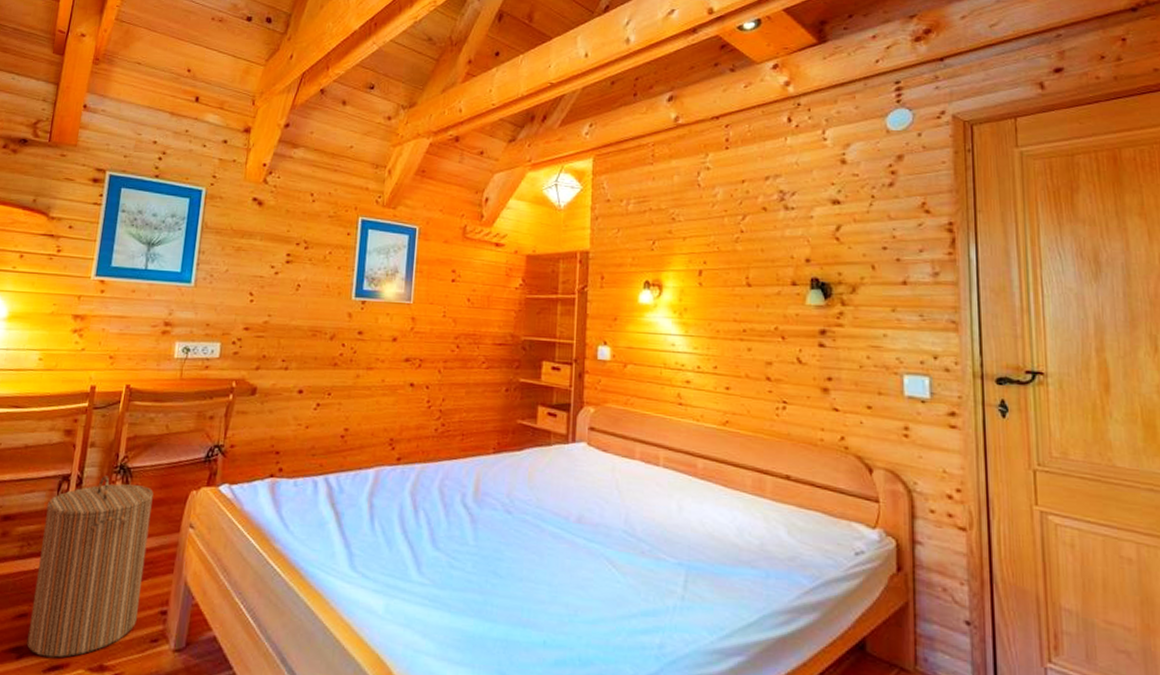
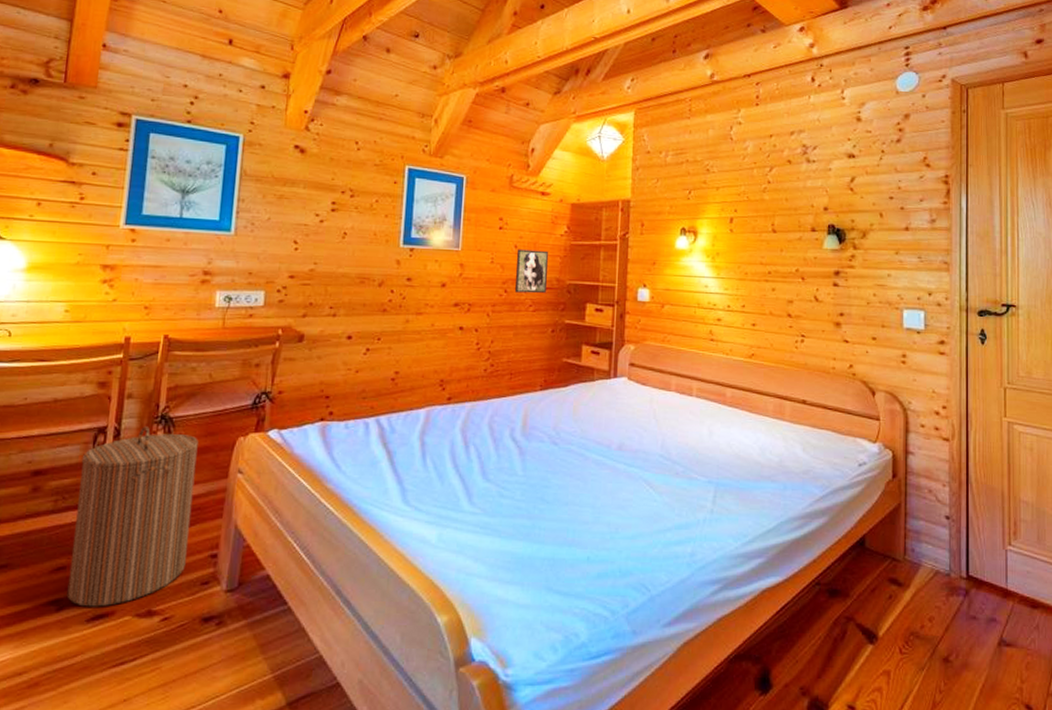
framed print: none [467,303,502,350] -> present [514,249,548,294]

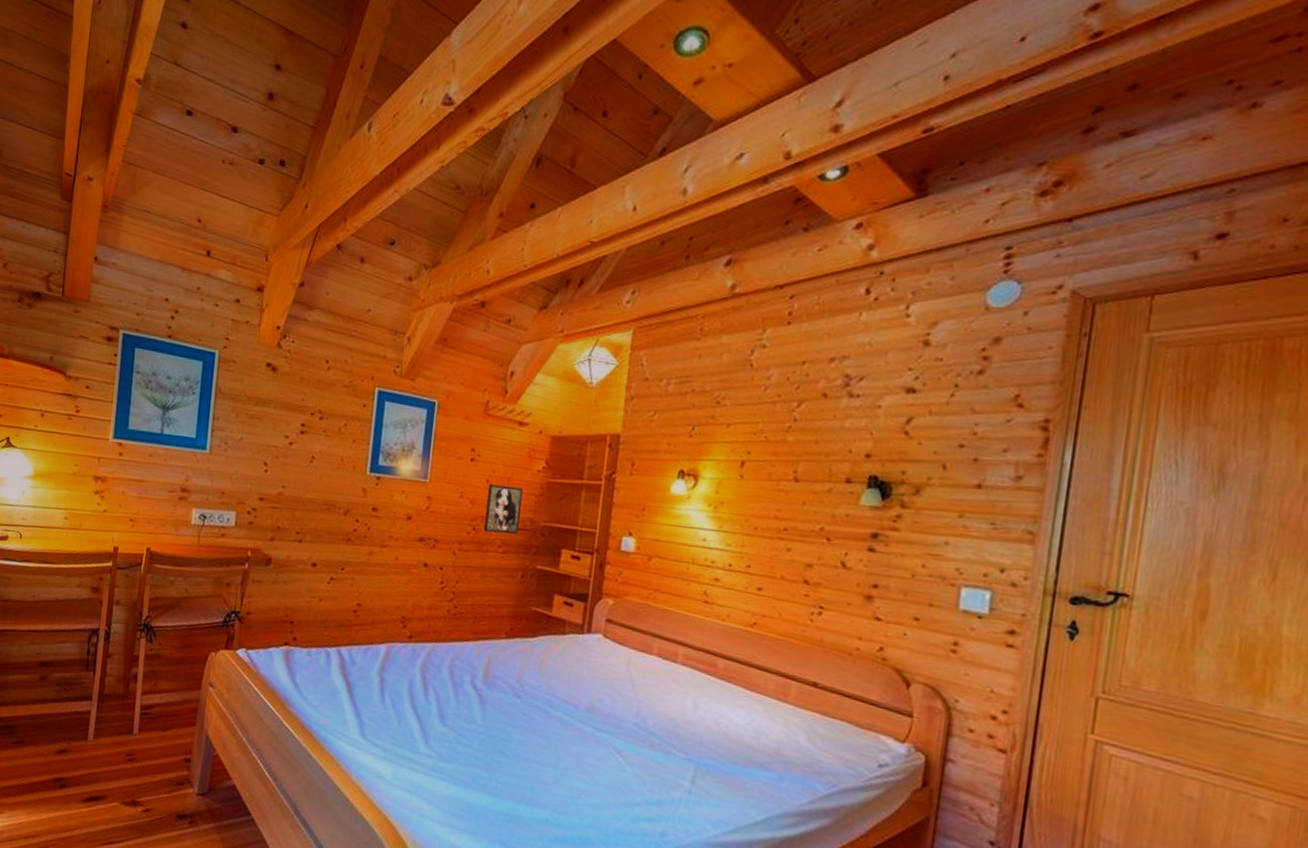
laundry hamper: present [66,426,198,607] -> none [68,632,176,791]

